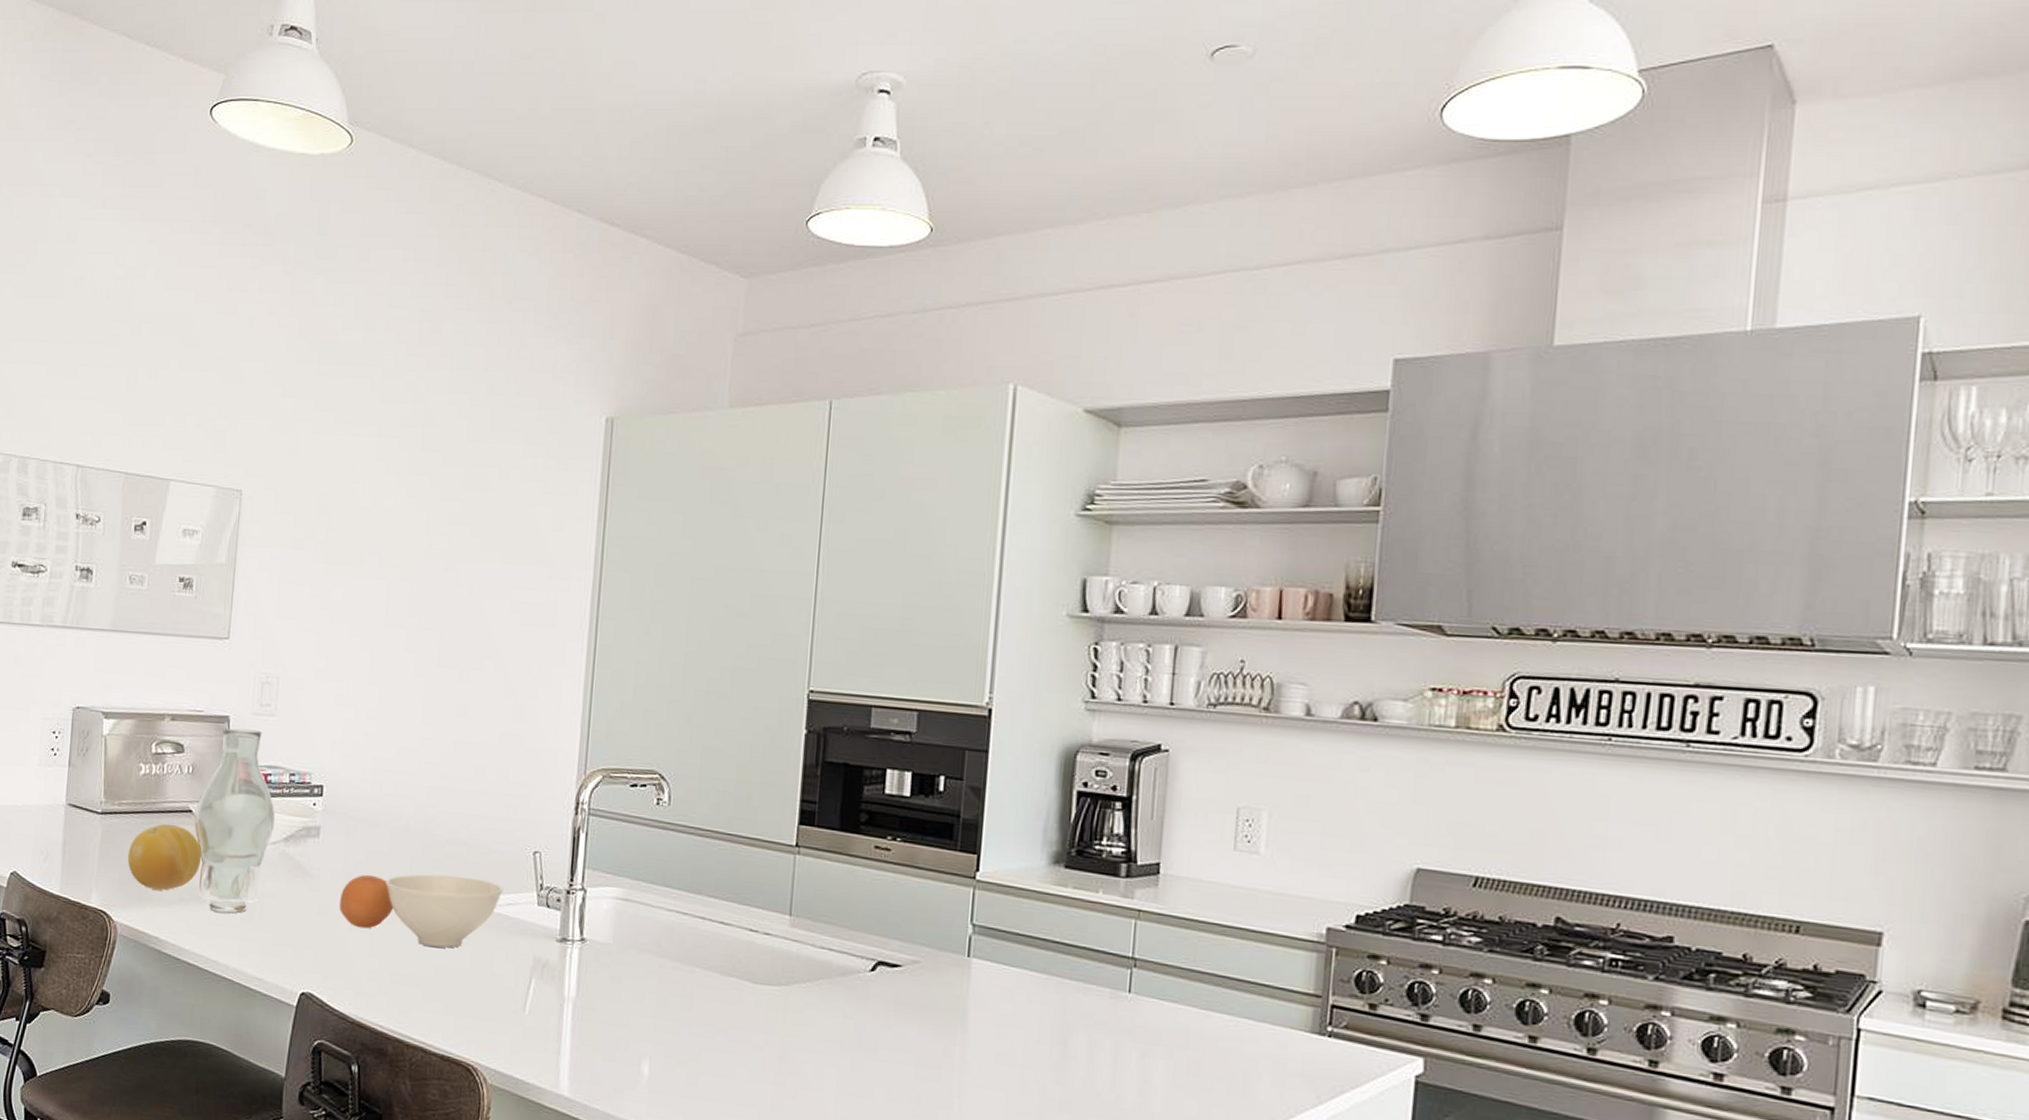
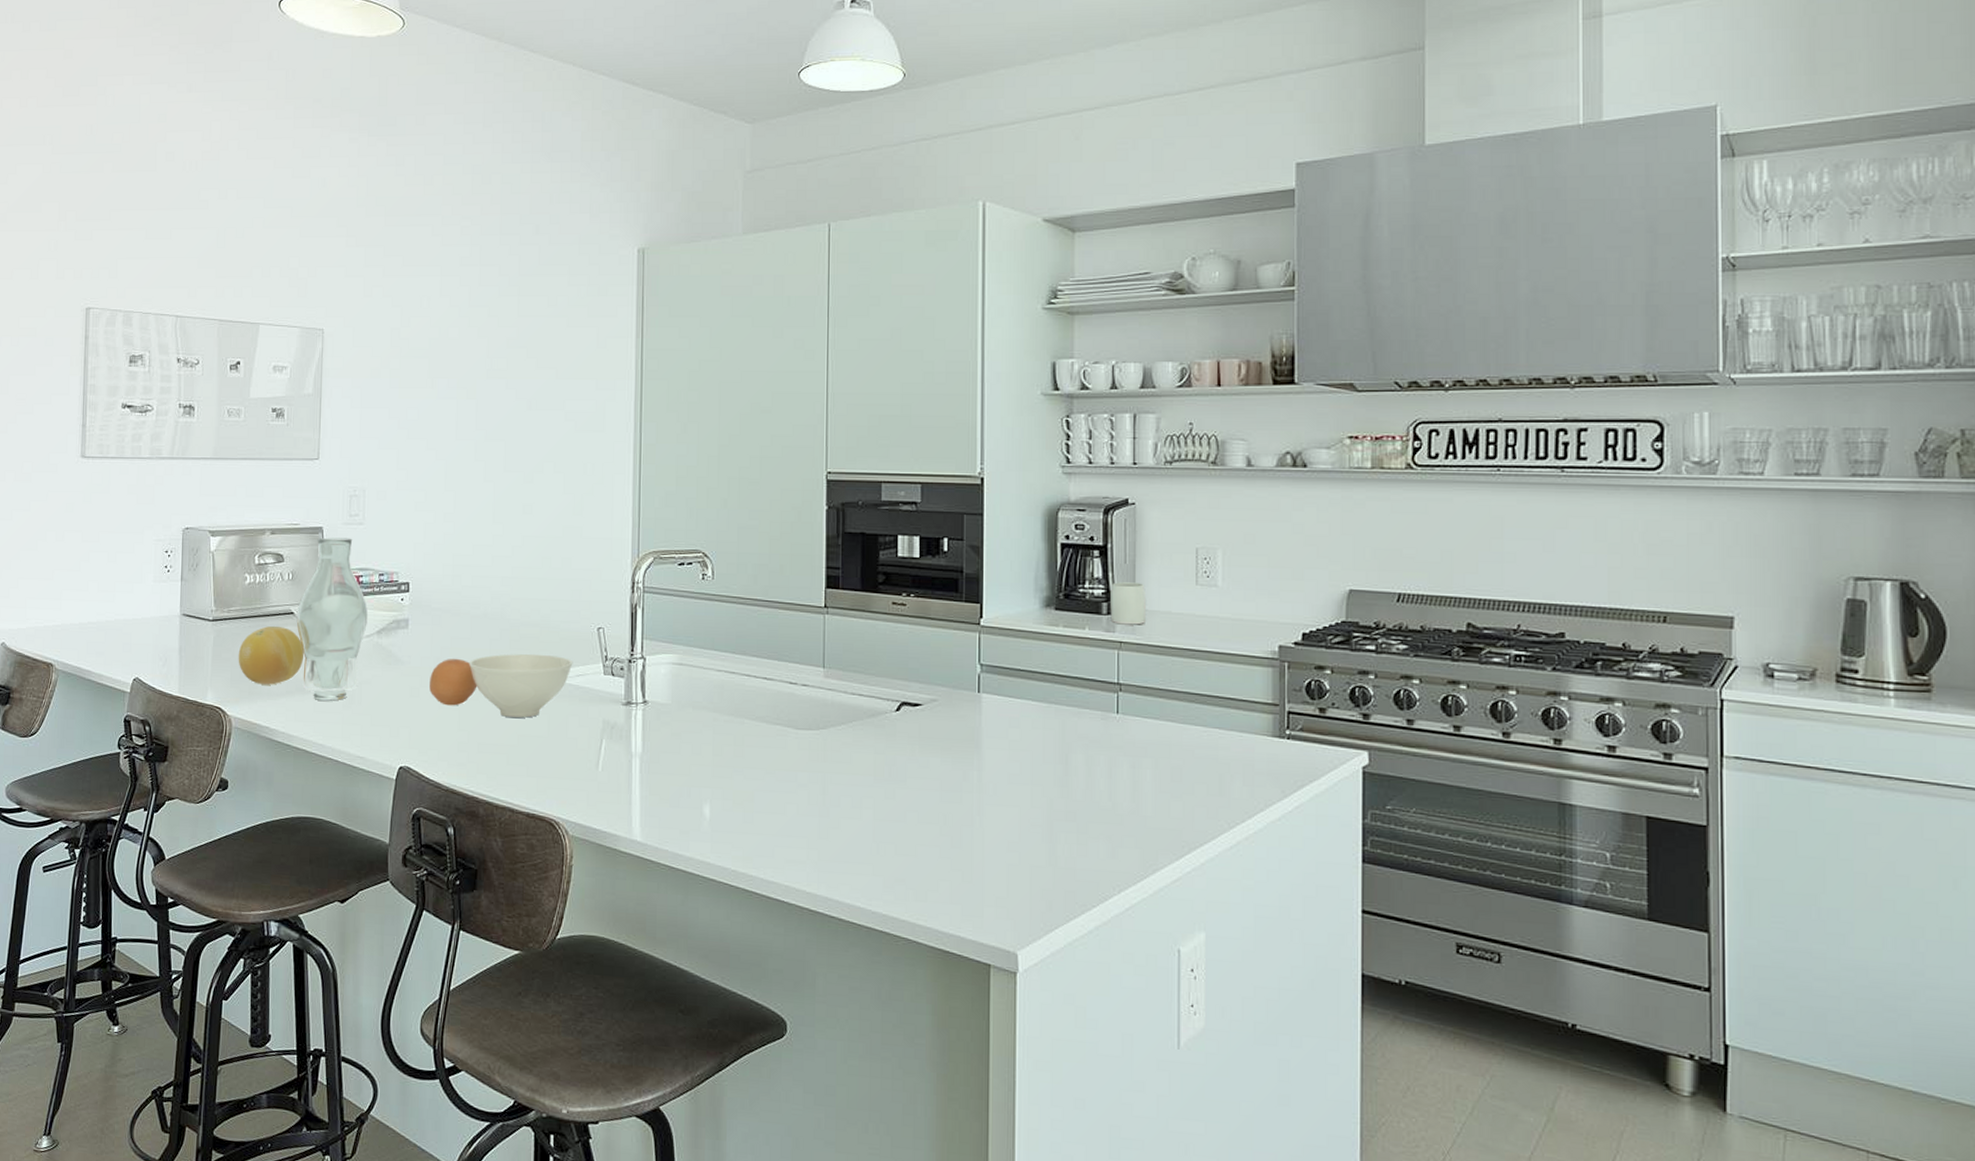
mug: none [1129,840,1174,893] -> present [1110,582,1147,625]

